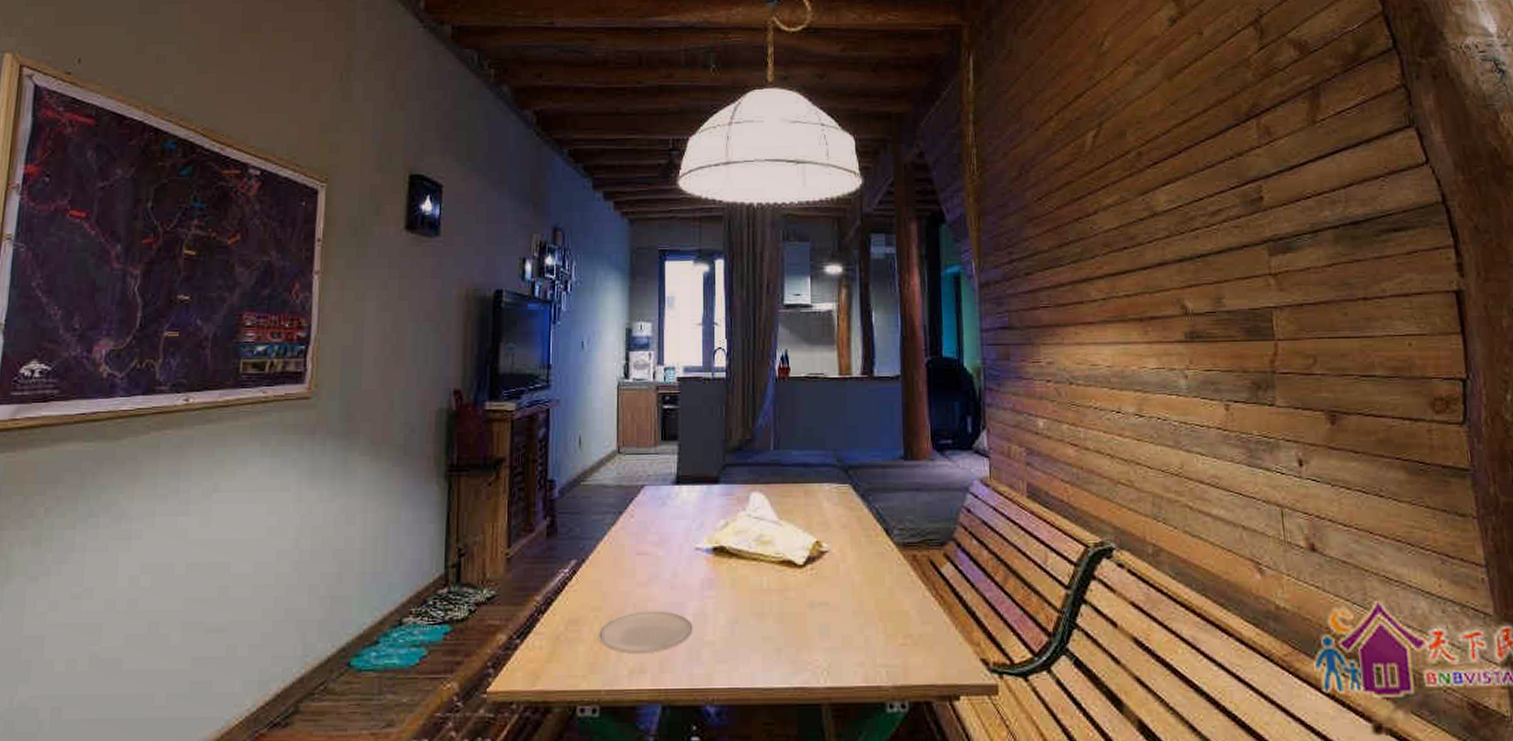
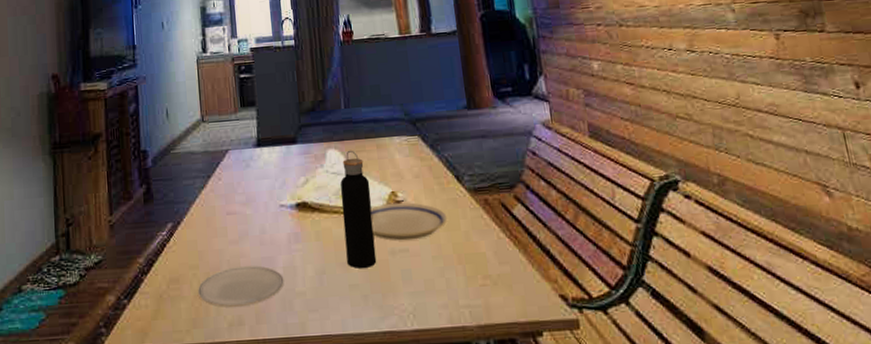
water bottle: none [761,494,794,620] -> present [340,150,377,268]
plate: none [791,554,872,594] -> present [370,202,447,241]

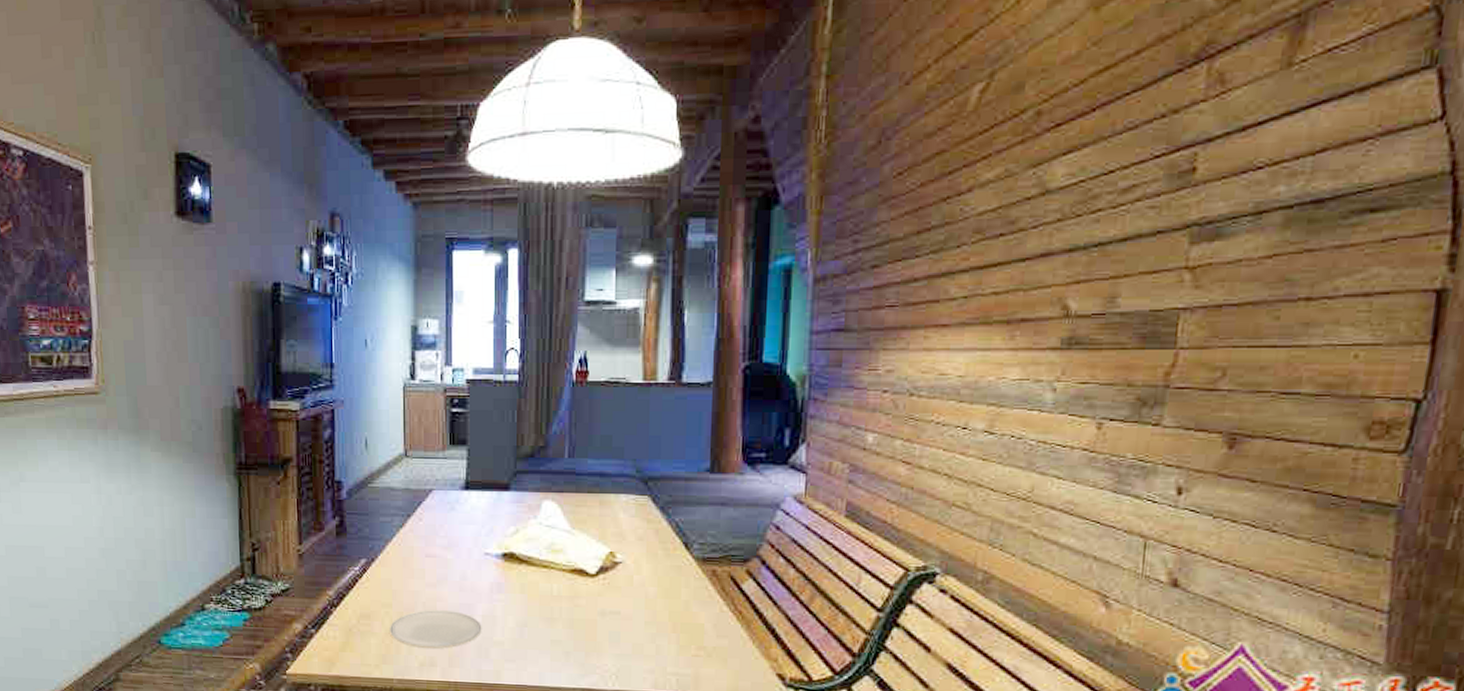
water bottle: present [340,150,377,268] -> none [552,503,587,625]
plate: present [370,202,447,241] -> none [583,564,668,603]

